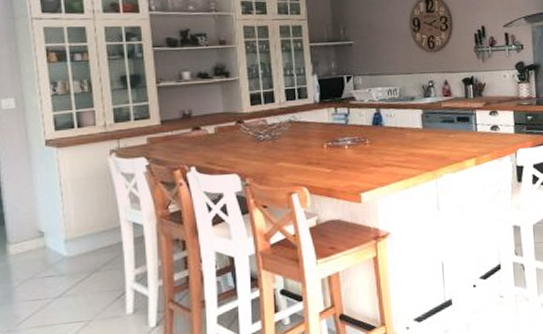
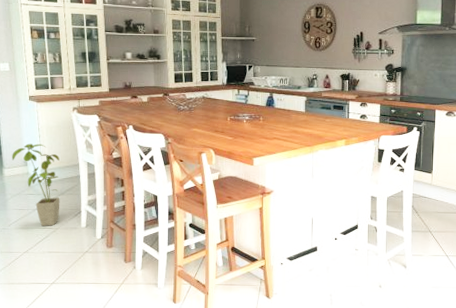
house plant: none [21,204,94,320] -> present [12,143,60,226]

